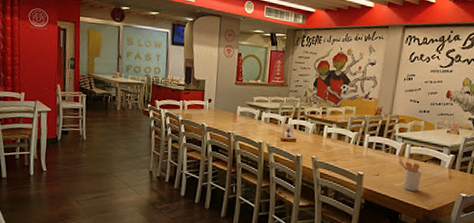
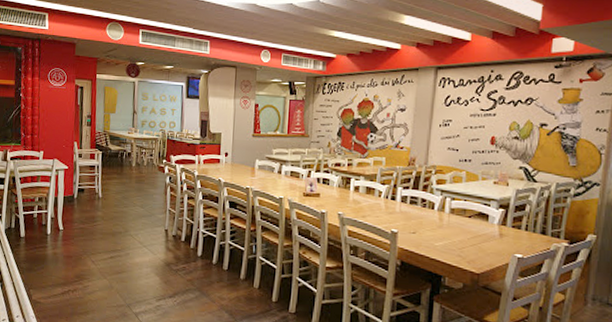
utensil holder: present [399,160,422,191] -> none [438,215,466,251]

